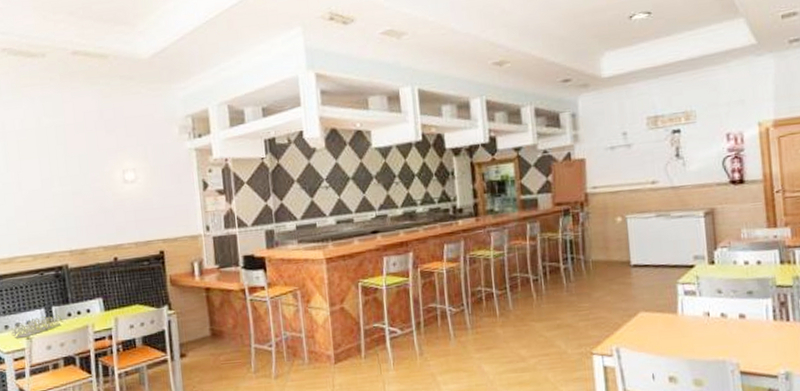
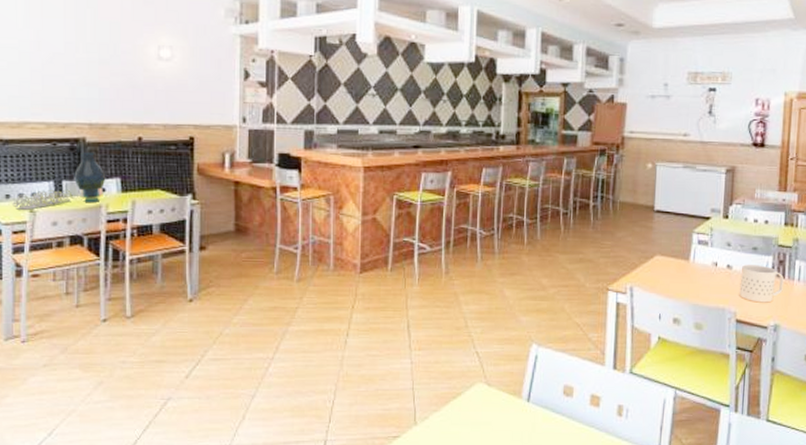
vase: none [61,276,90,325] -> present [74,152,106,203]
mug: none [737,309,789,351] -> present [739,265,784,303]

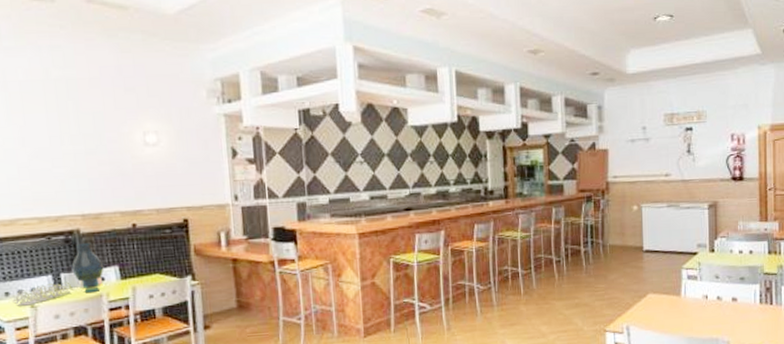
mug: present [739,265,784,303] -> none [730,293,772,330]

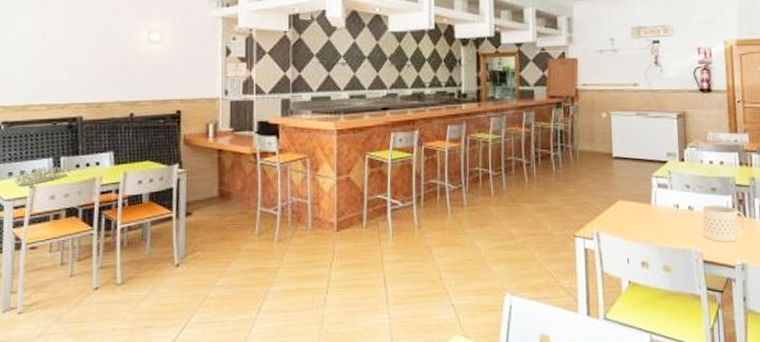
vase: present [71,242,104,294] -> none [71,129,100,177]
mug: none [730,293,772,330] -> present [702,205,746,242]

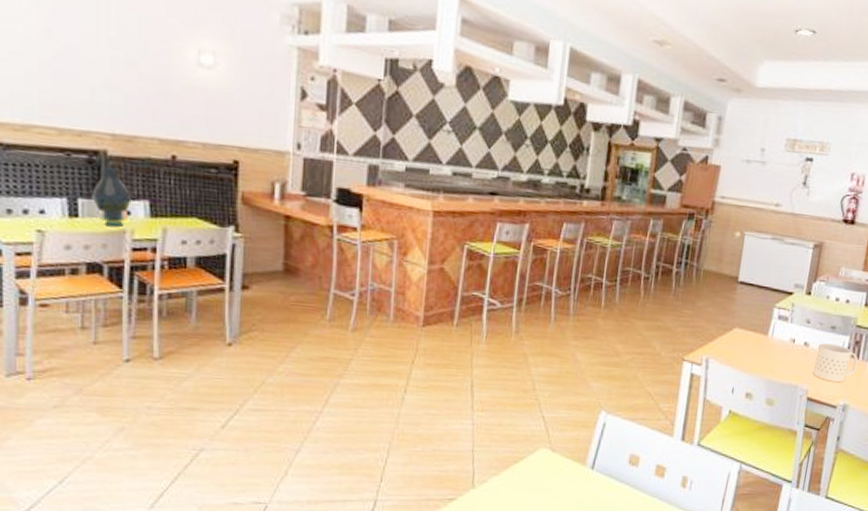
napkin holder: present [14,165,70,186] -> none [15,206,91,230]
vase: none [71,129,100,177] -> present [92,167,132,227]

